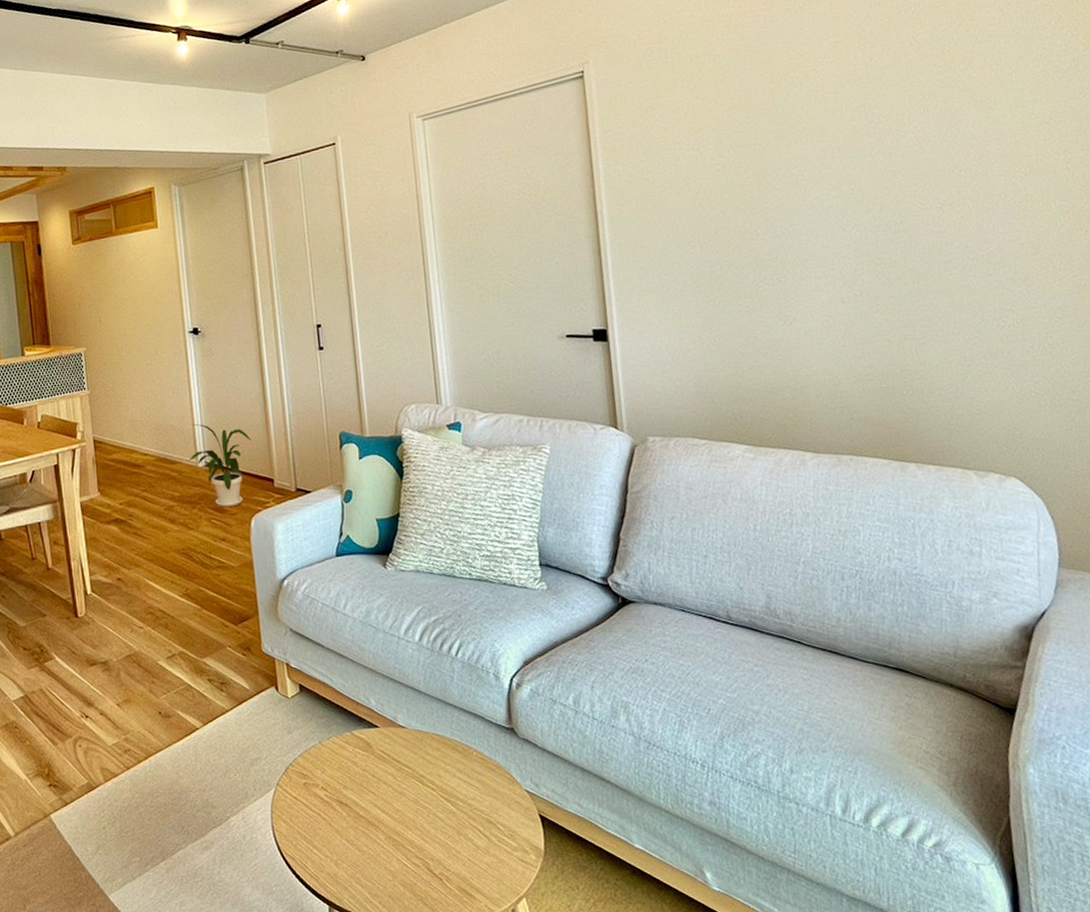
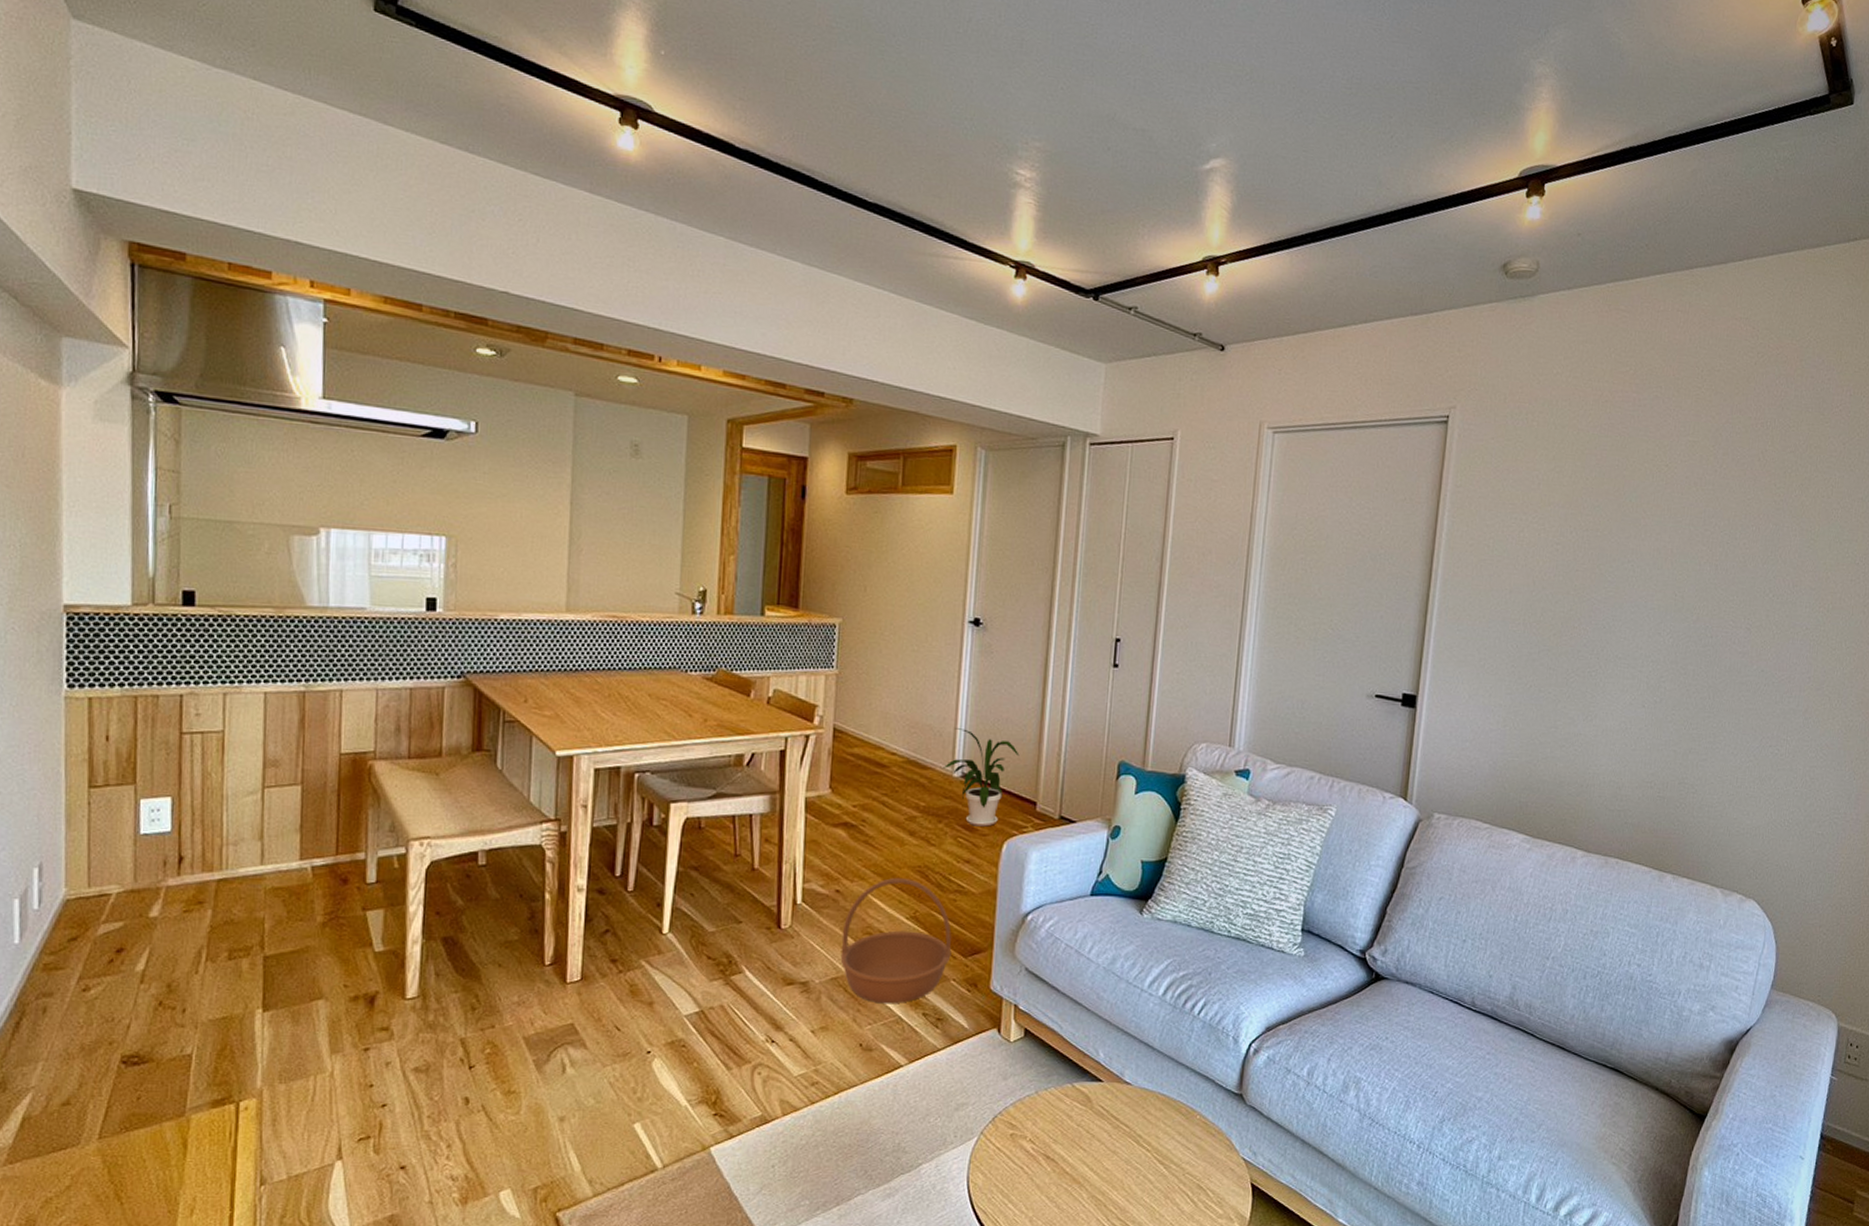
basket: none [128,560,224,674] -> present [840,877,952,1004]

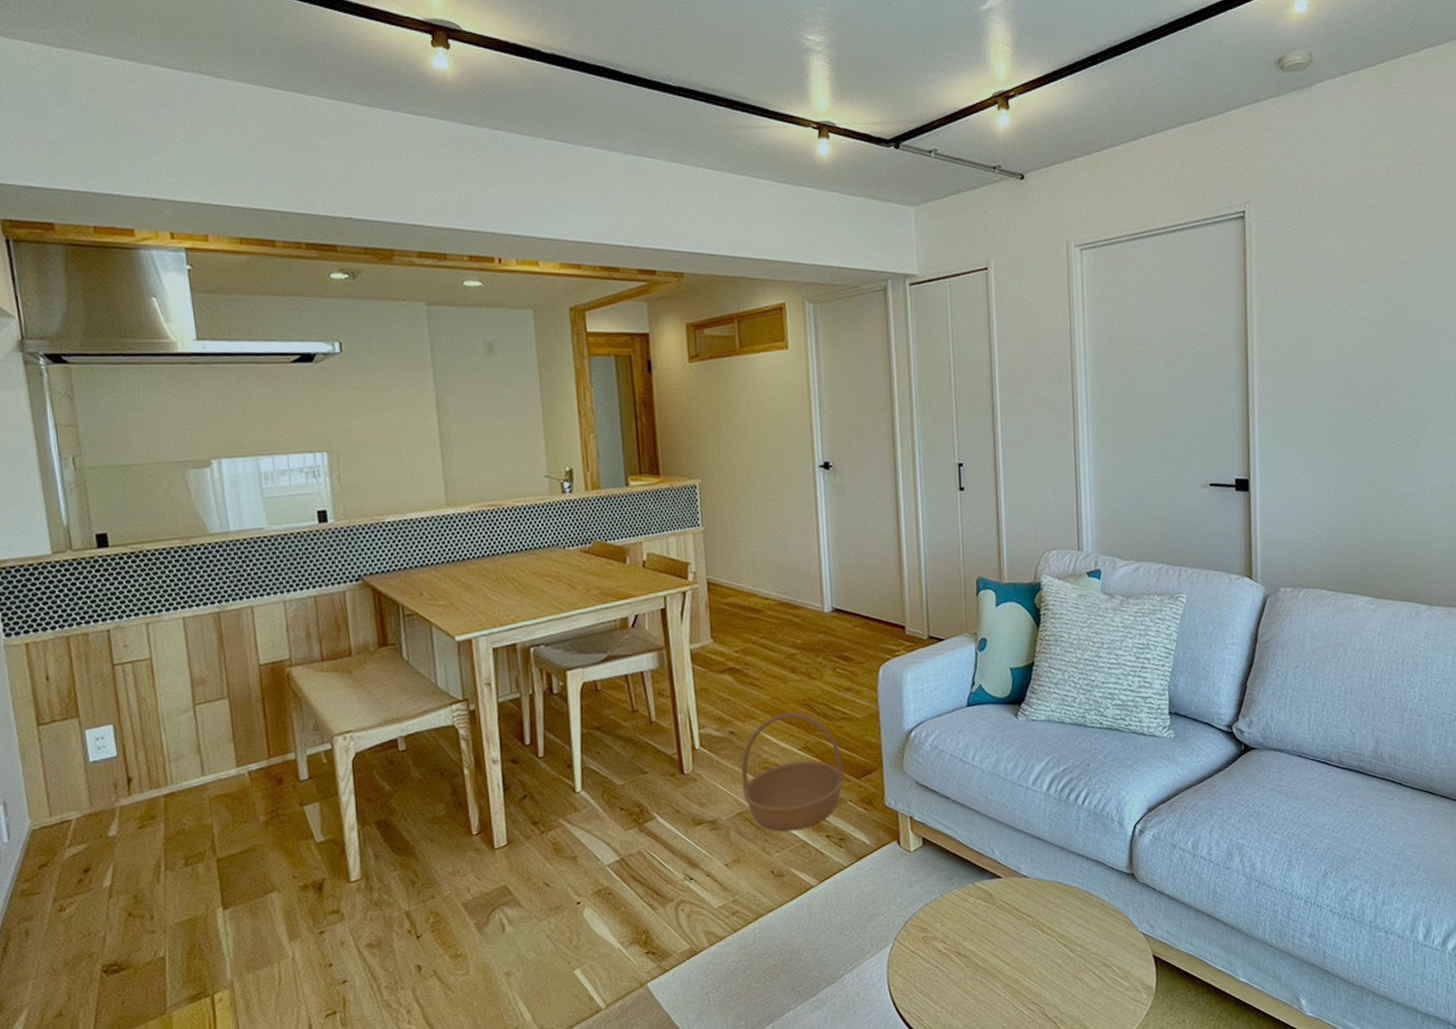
house plant: present [943,728,1020,827] -> none [813,566,883,656]

